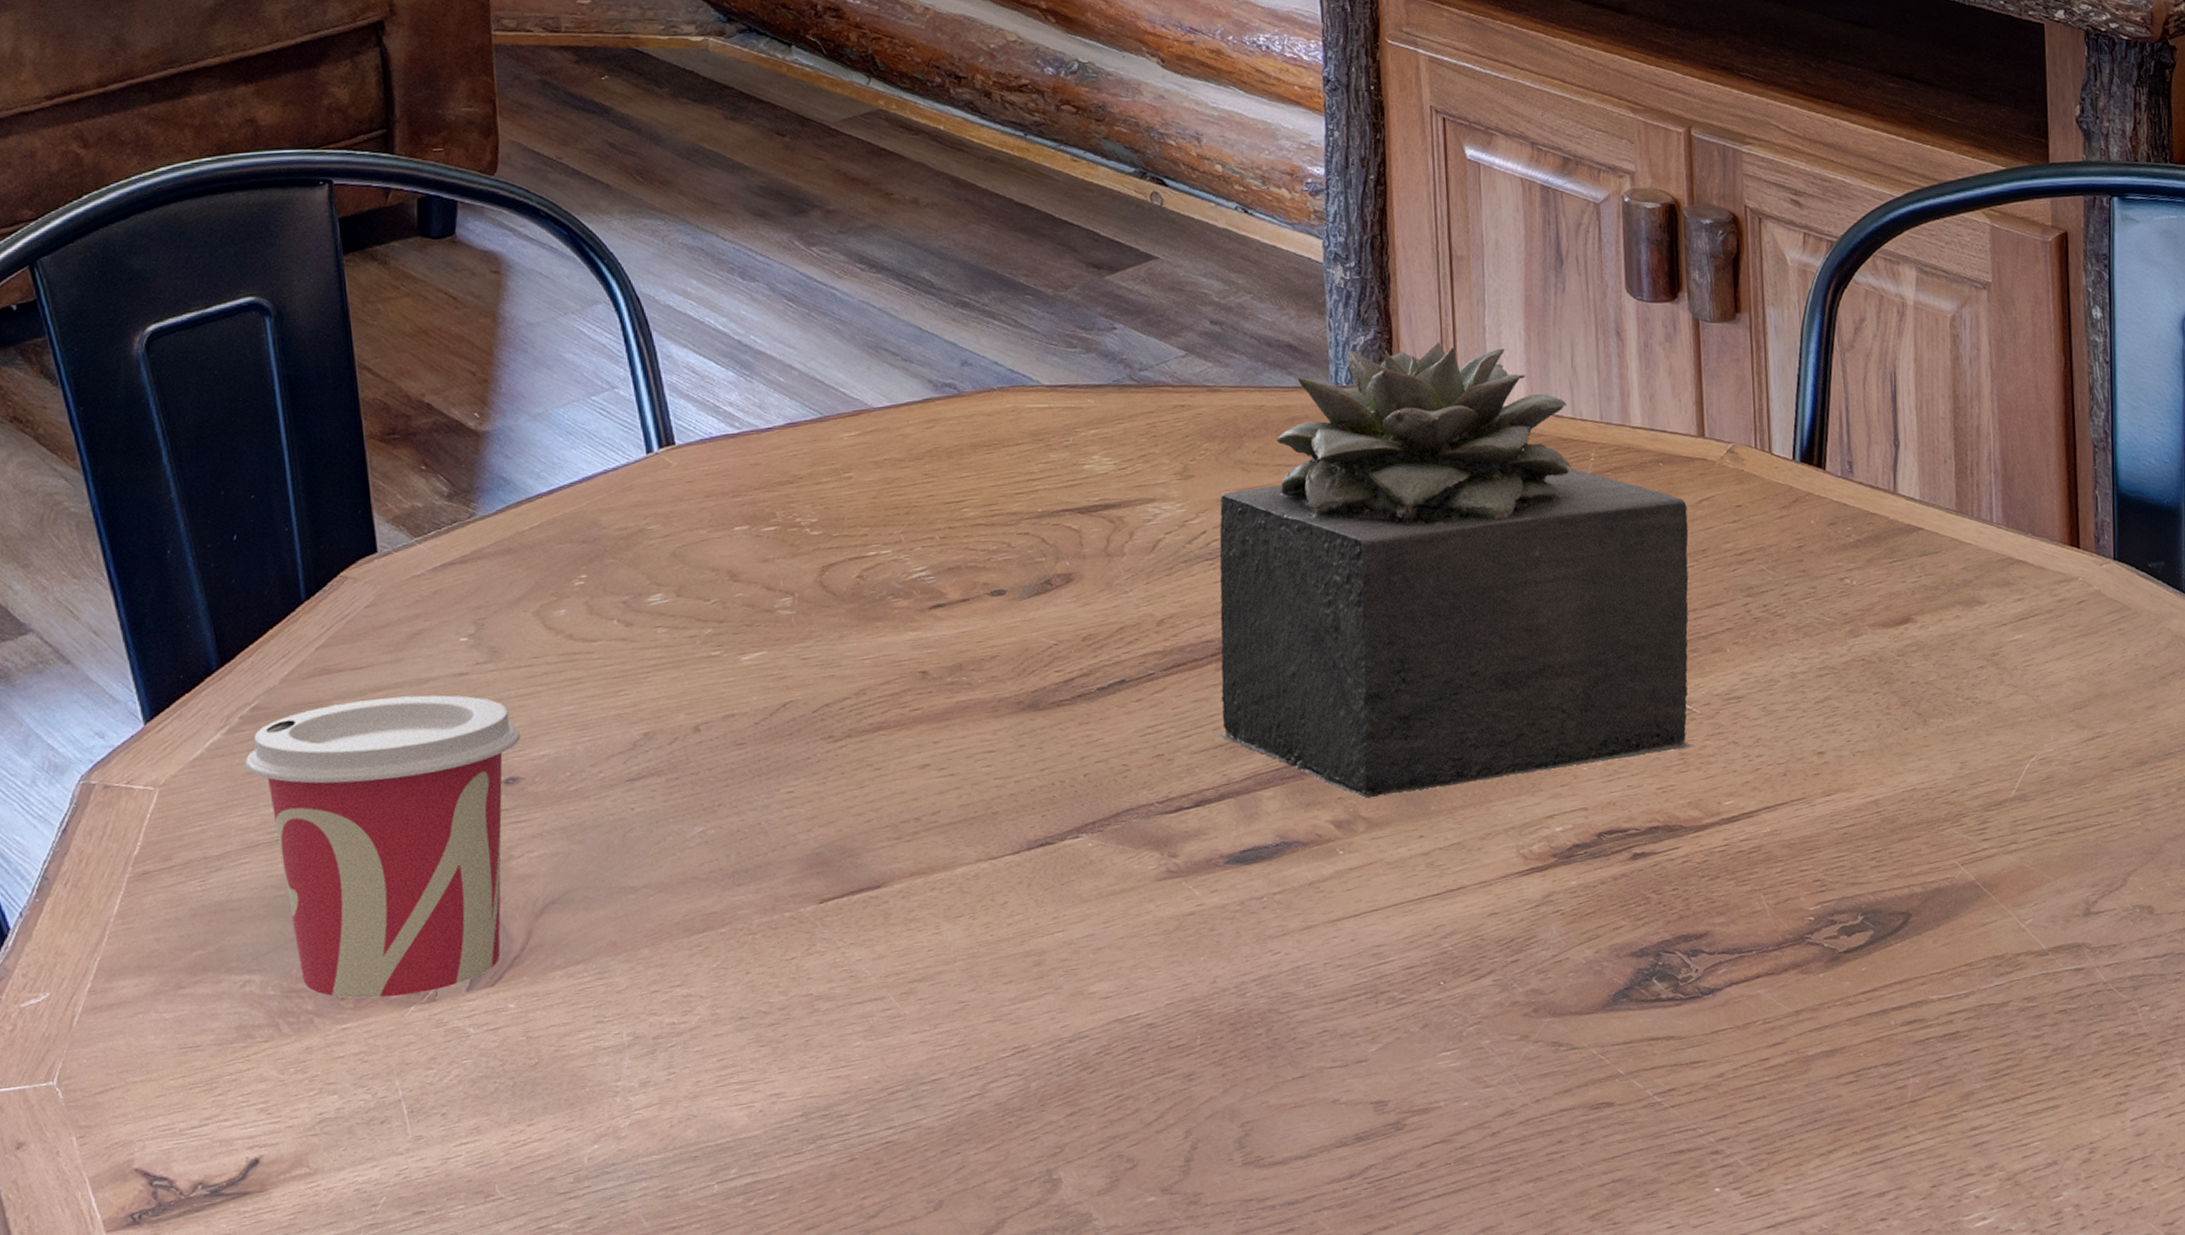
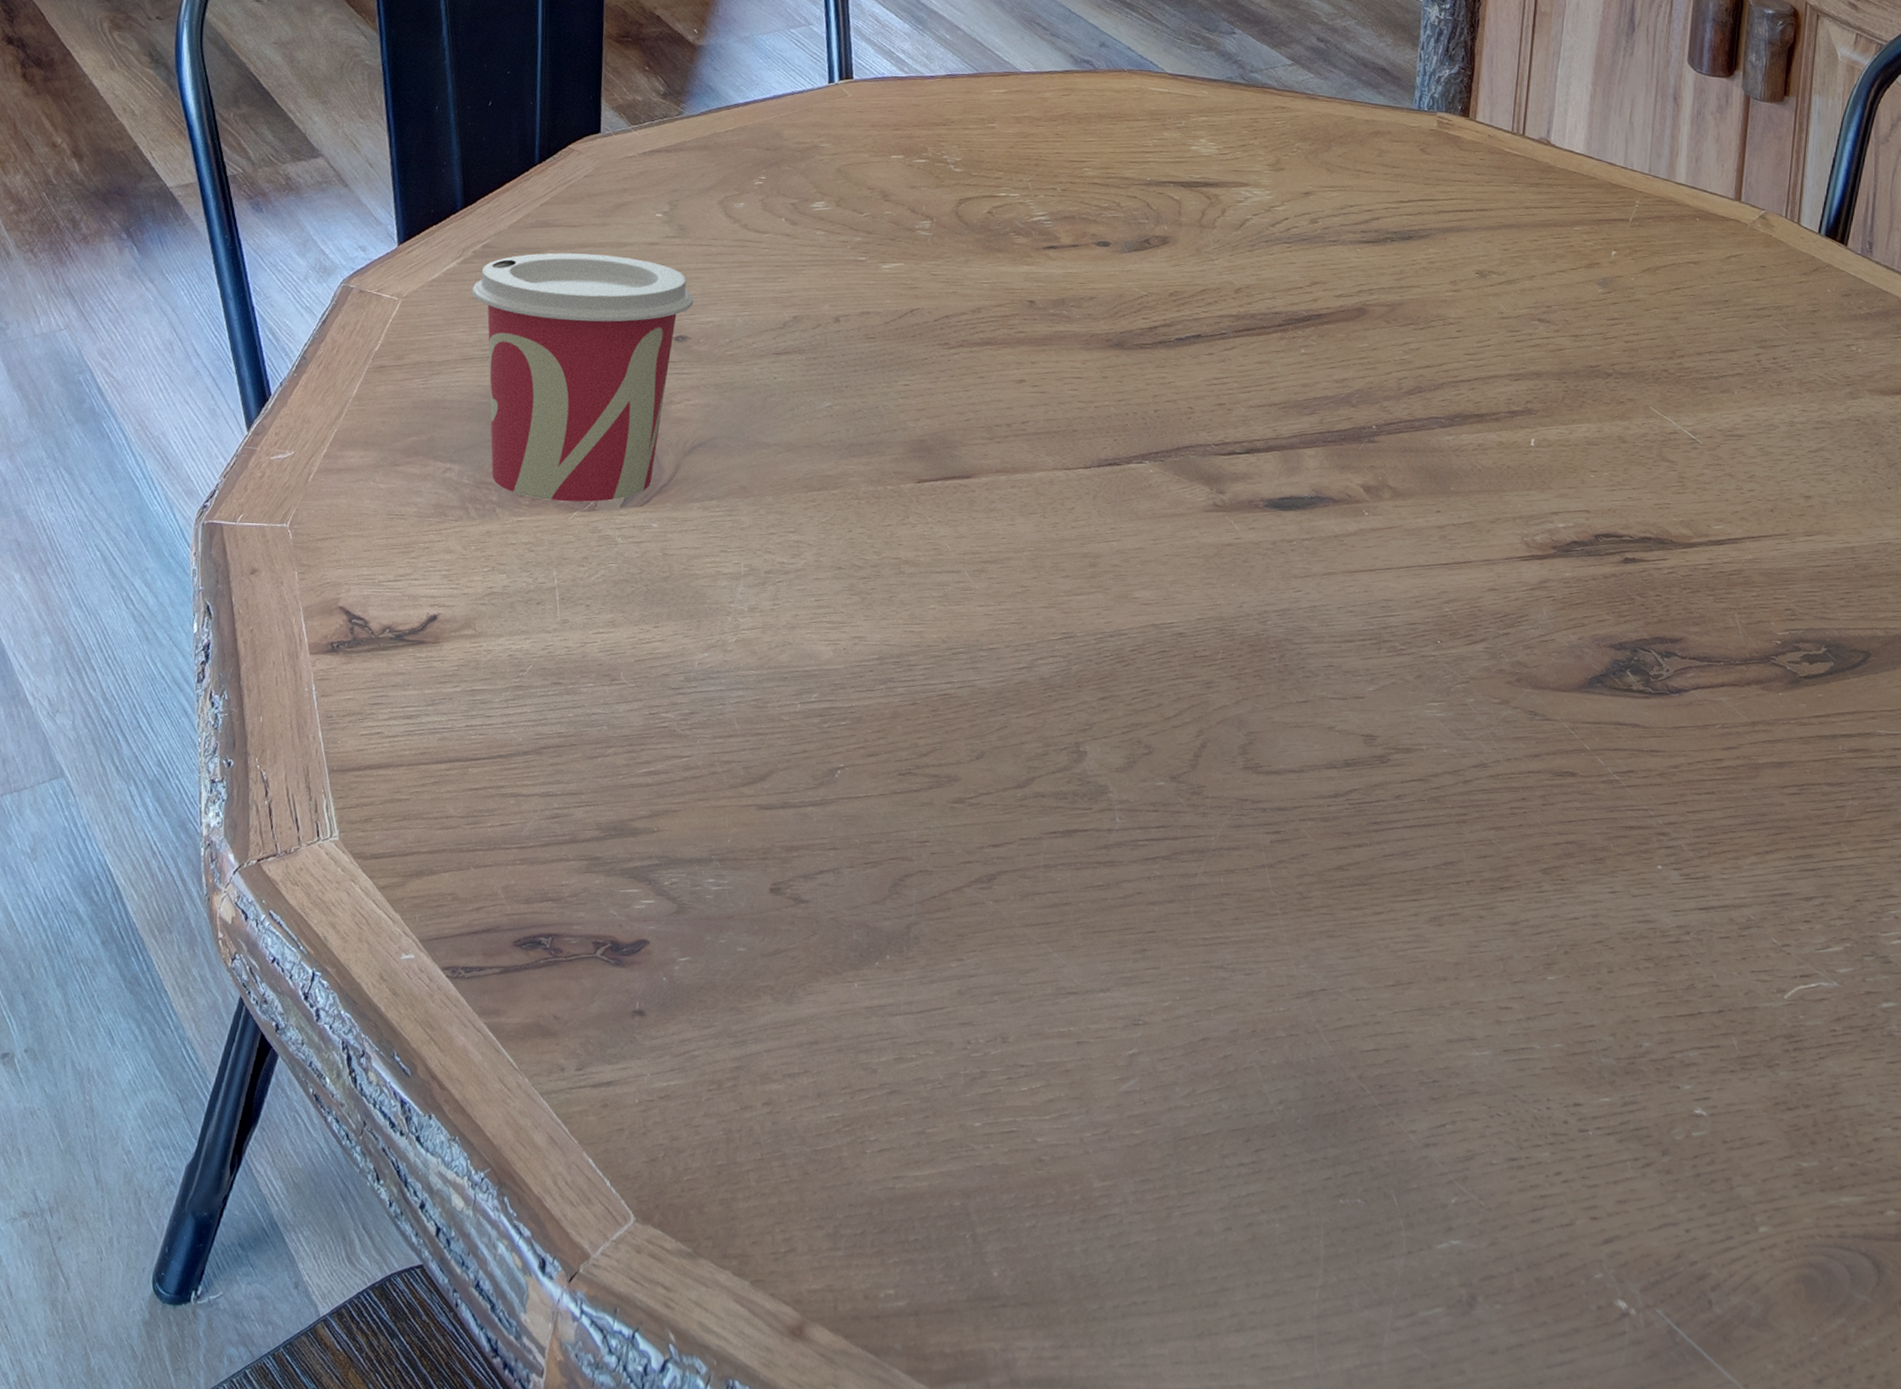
succulent plant: present [1215,342,1695,799] -> none [1271,79,1716,474]

